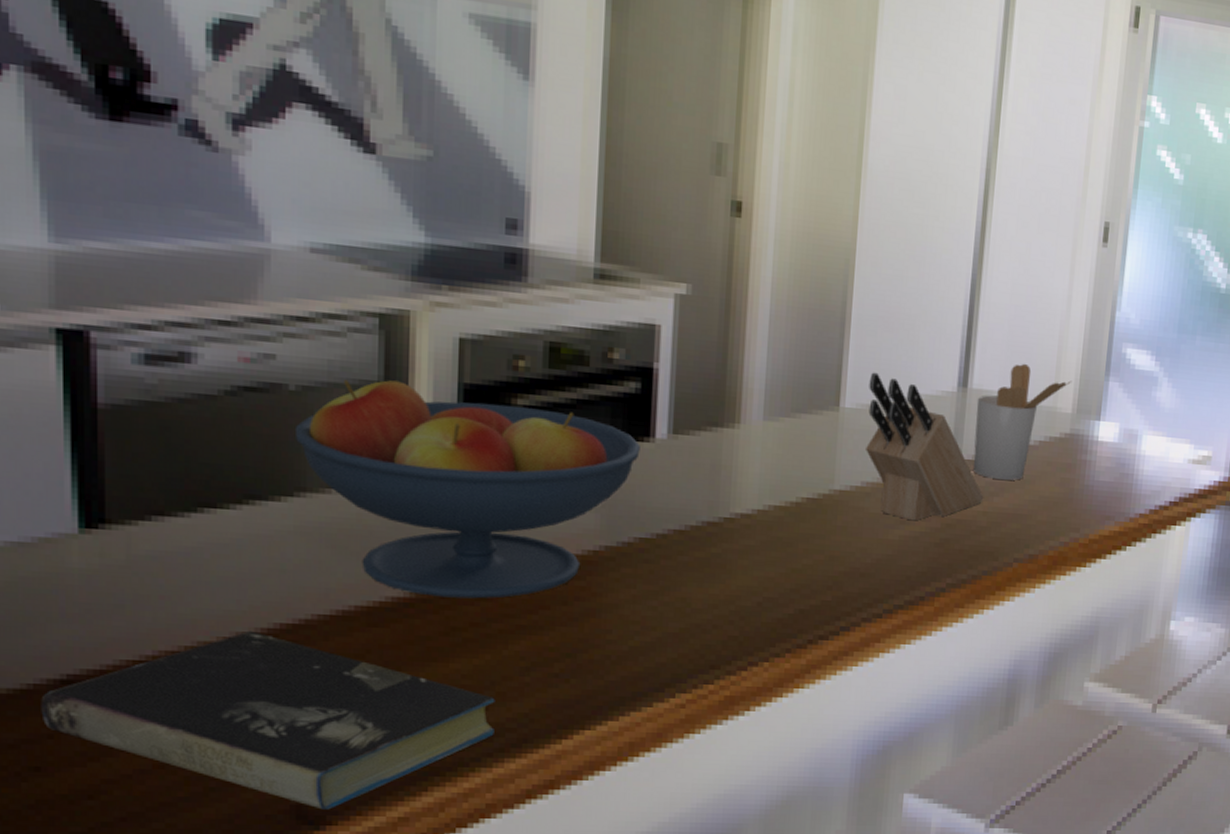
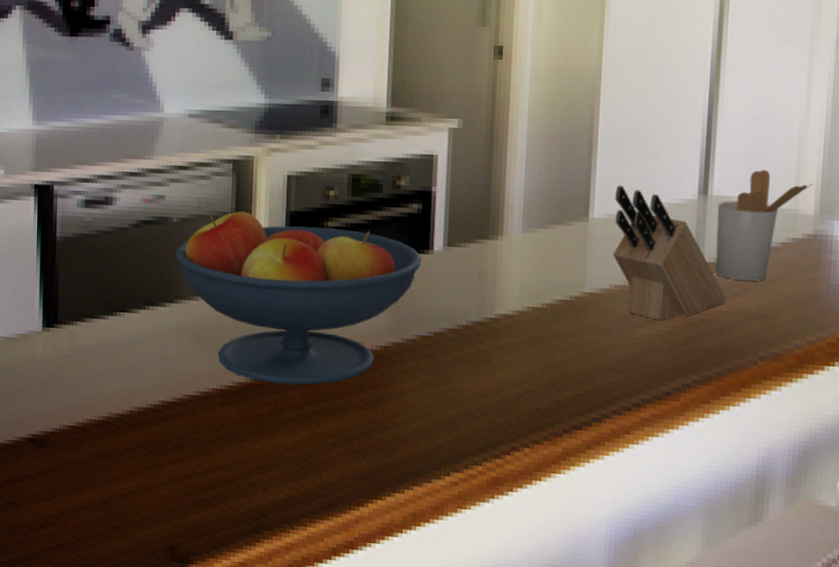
book: present [41,630,495,810] -> none [16,406,310,551]

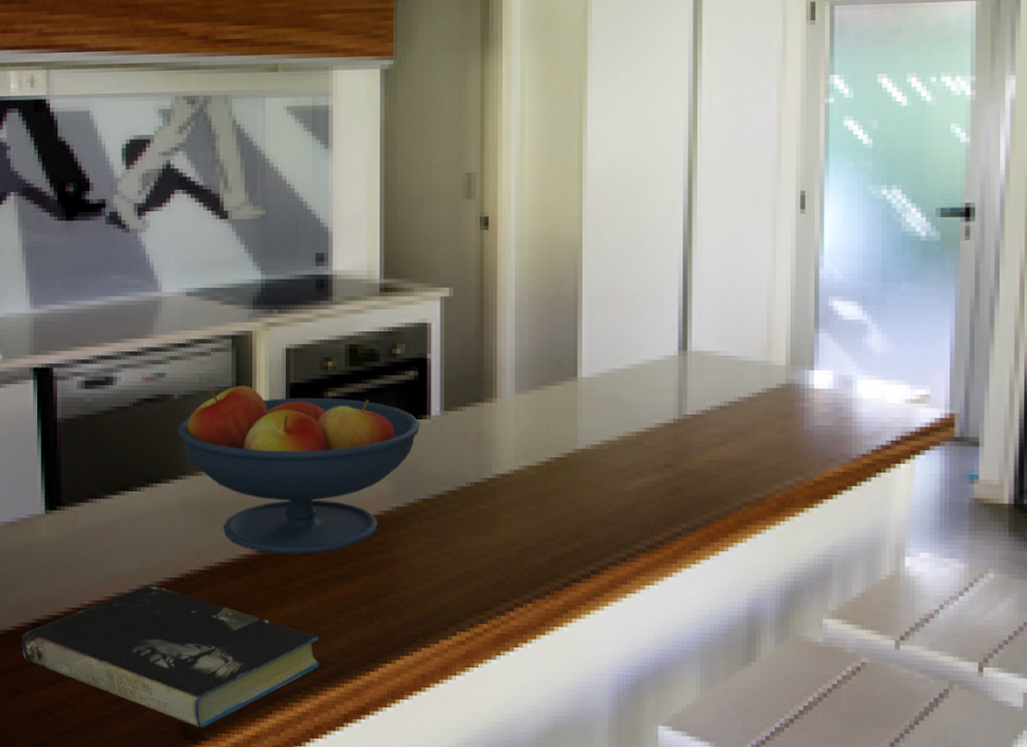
book: none [16,406,310,551] -> present [21,584,319,728]
knife block: present [613,185,727,321] -> none [601,345,710,473]
utensil holder: present [715,169,814,281] -> none [696,324,784,430]

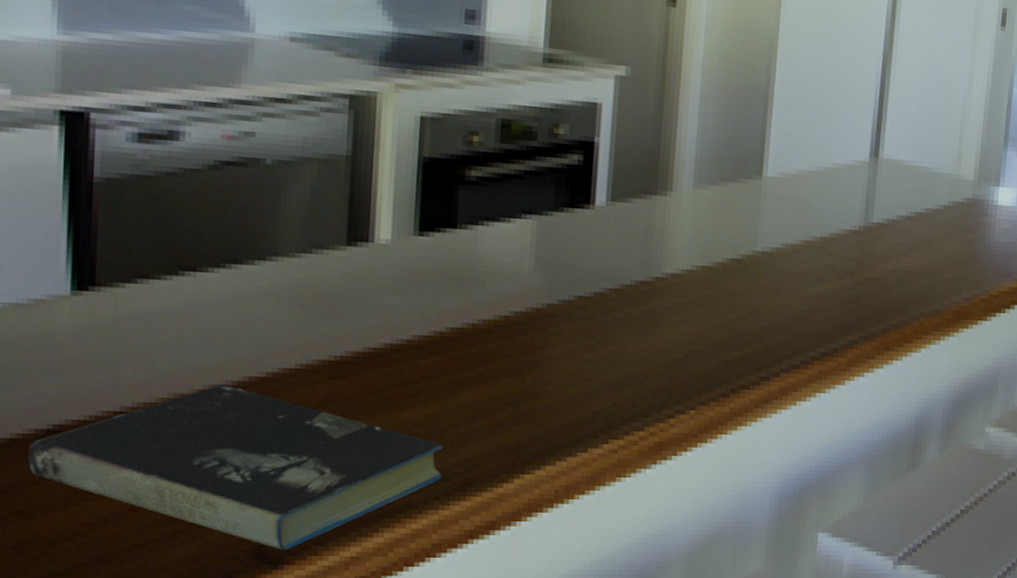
fruit bowl: present [178,386,420,554] -> none [269,154,581,353]

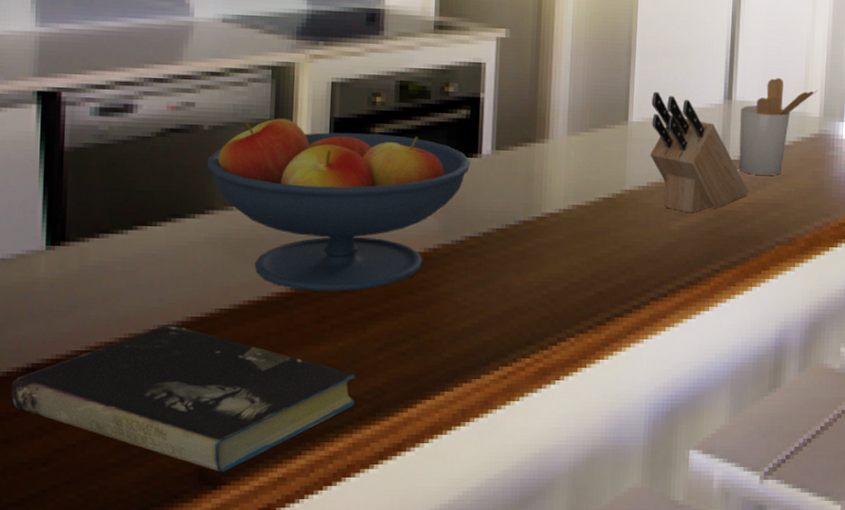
fruit bowl: none [269,154,581,353] -> present [207,118,470,292]
knife block: none [786,144,893,279] -> present [650,91,749,213]
utensil holder: none [883,135,974,241] -> present [738,77,819,175]

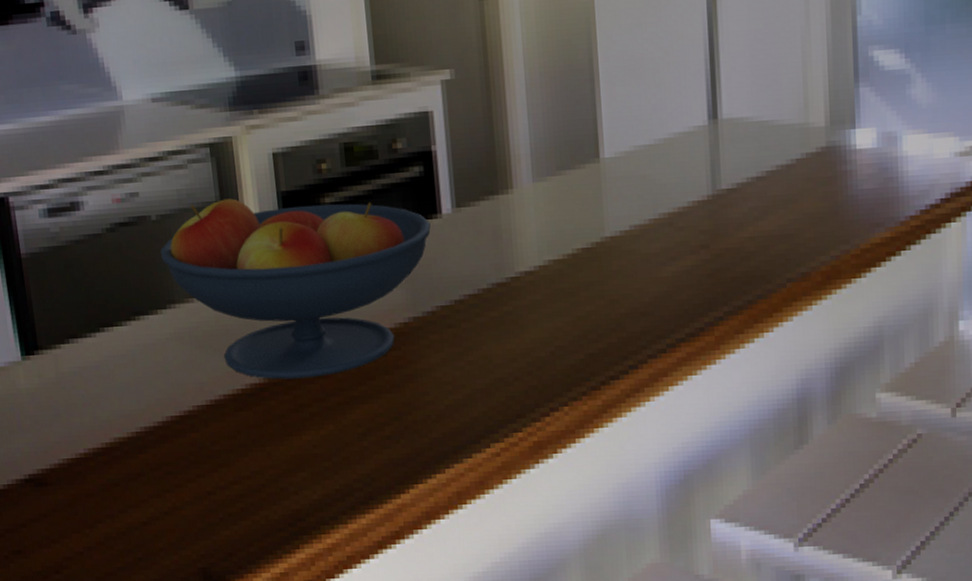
book: present [11,323,355,472] -> none [14,424,345,570]
knife block: present [650,91,749,213] -> none [624,119,749,256]
utensil holder: present [738,77,819,175] -> none [728,85,822,204]

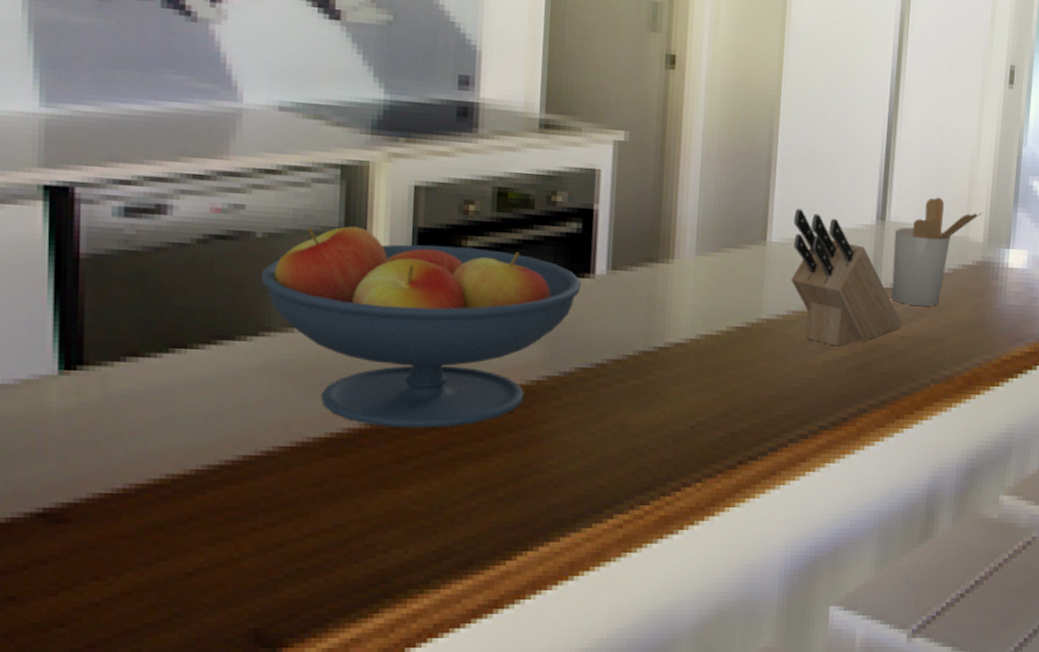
knife block: none [624,119,749,256] -> present [791,208,902,346]
utensil holder: none [728,85,822,204] -> present [891,197,983,306]

